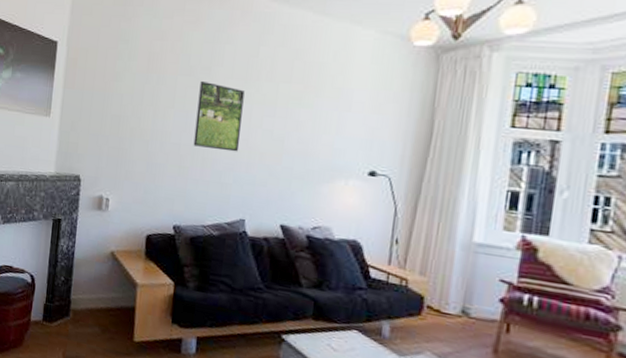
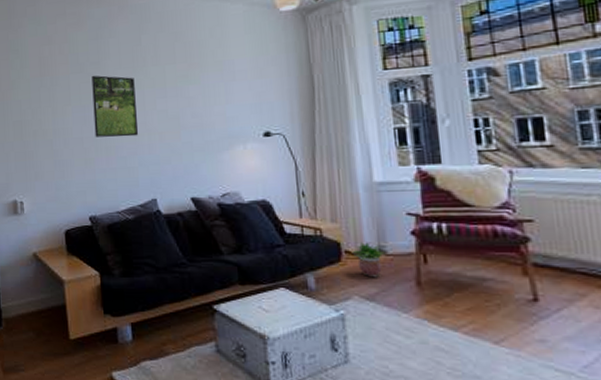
potted plant: none [433,300,467,338] -> present [351,242,384,278]

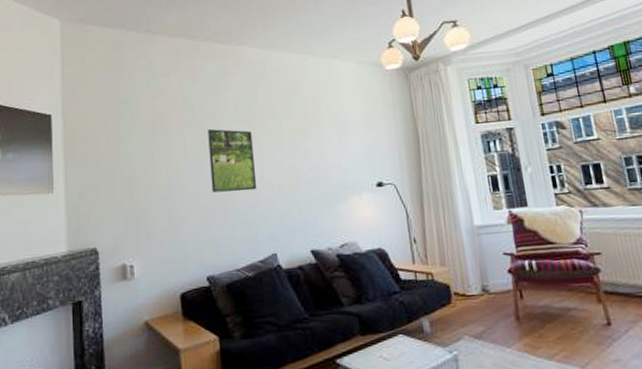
potted plant: present [351,242,384,278] -> none [460,283,487,317]

